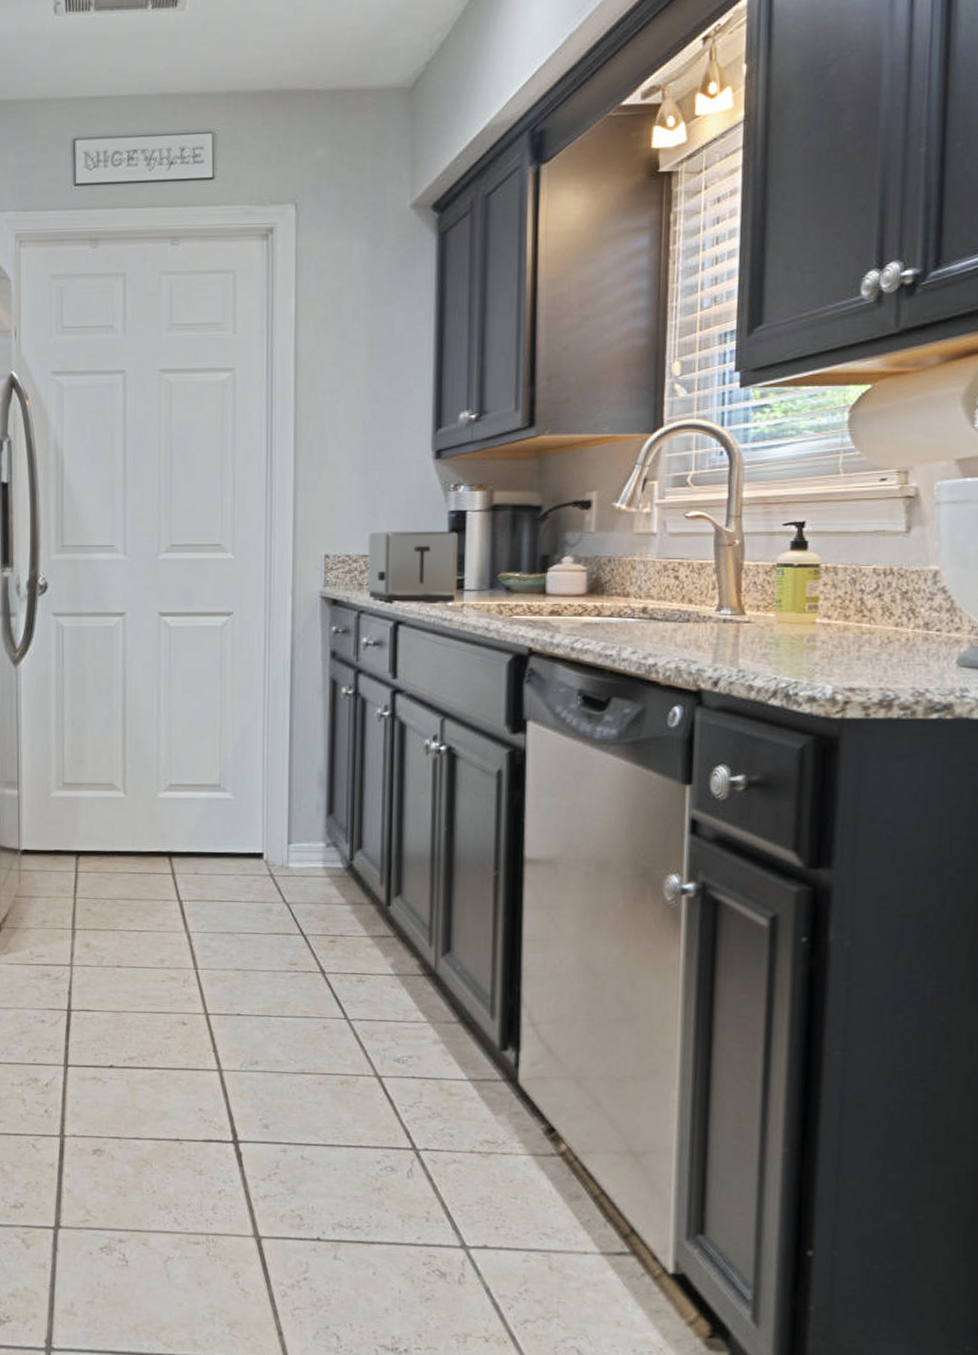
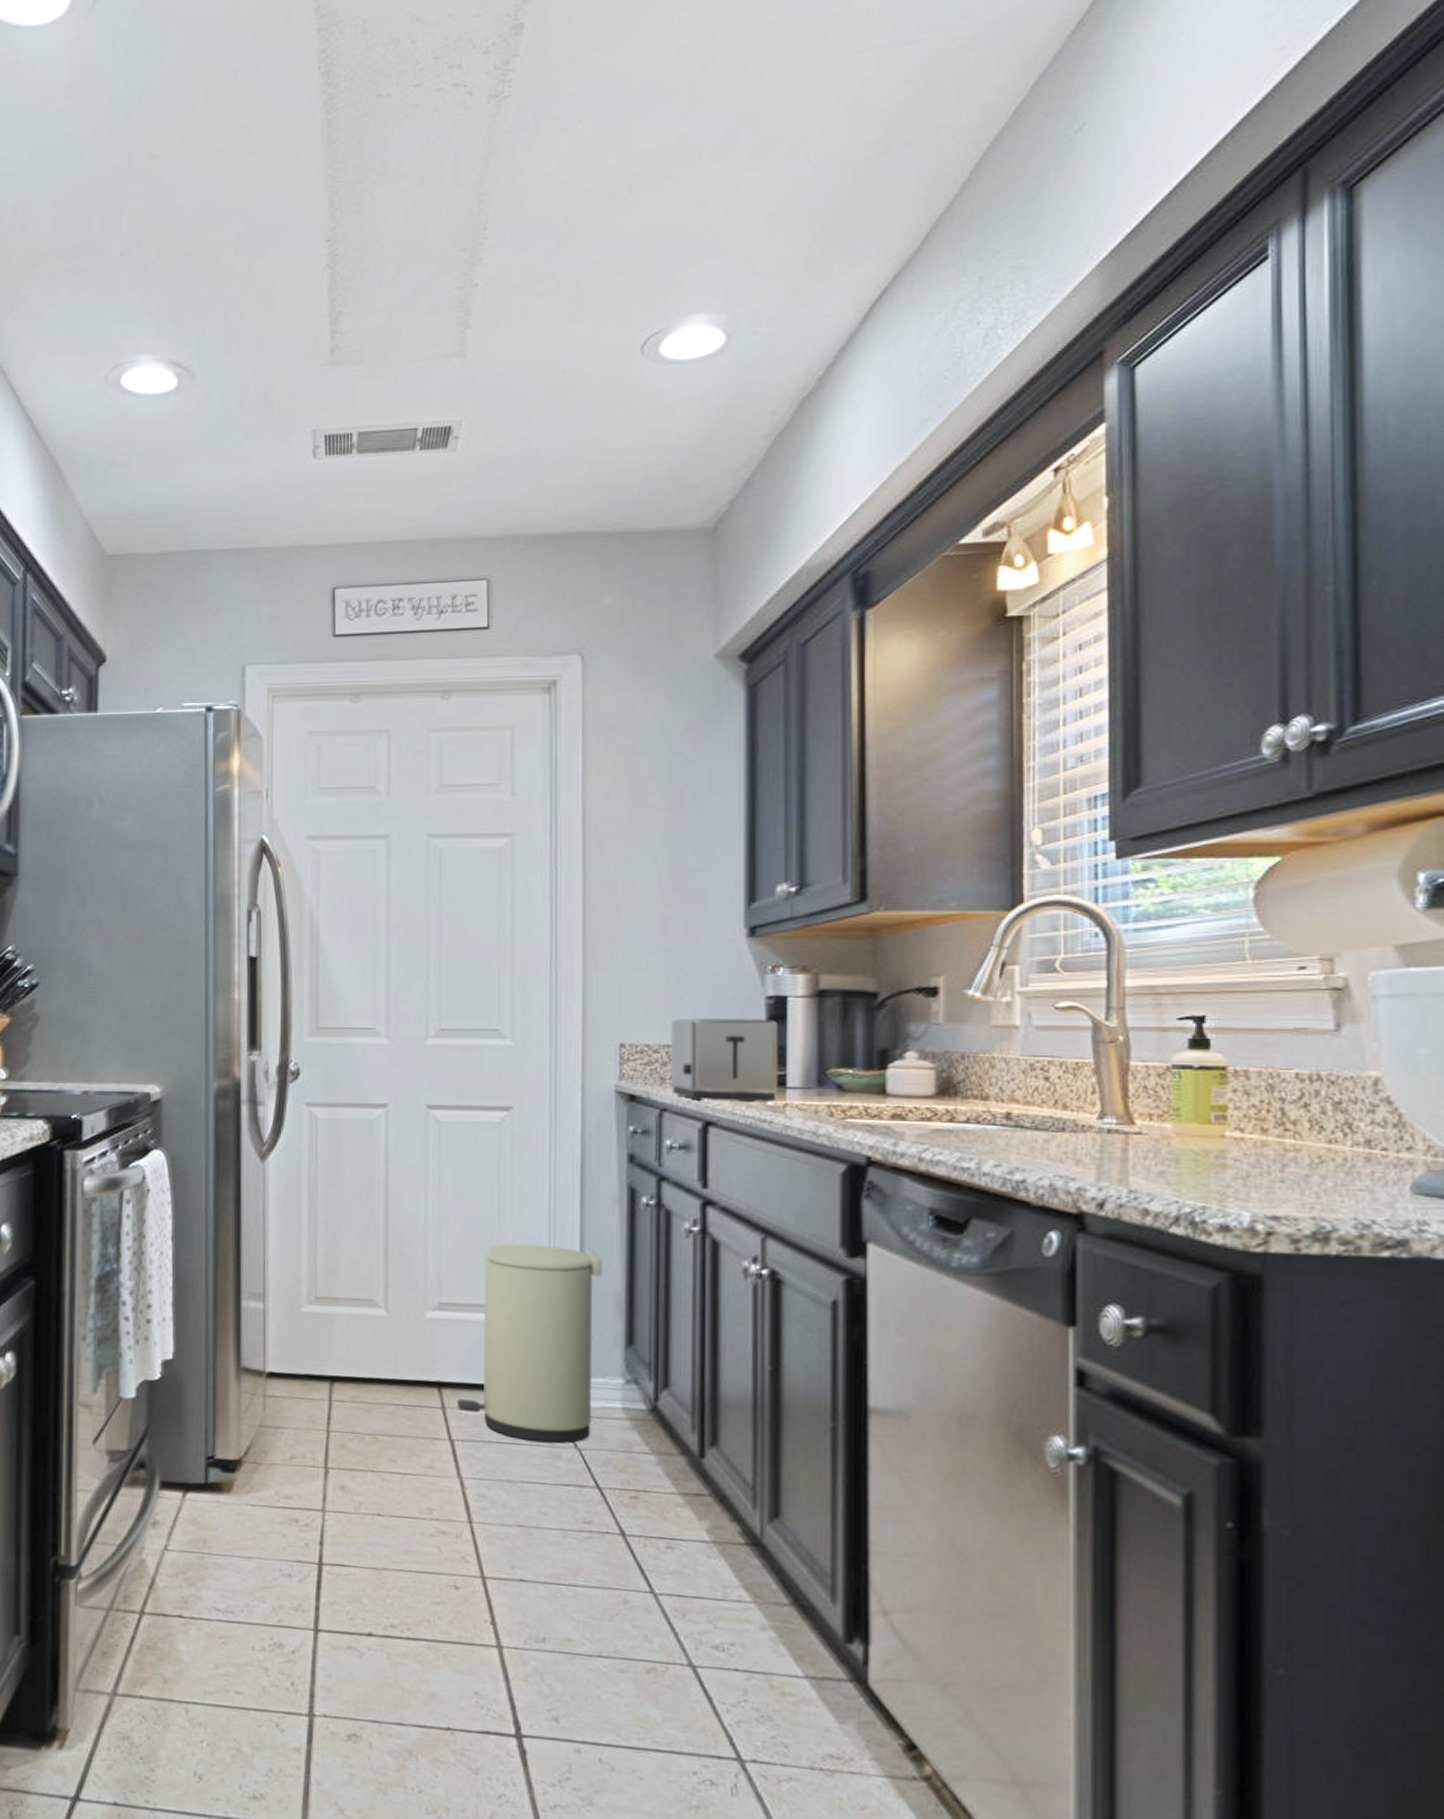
pedal bin: none [185,731,308,900] -> present [457,1243,603,1444]

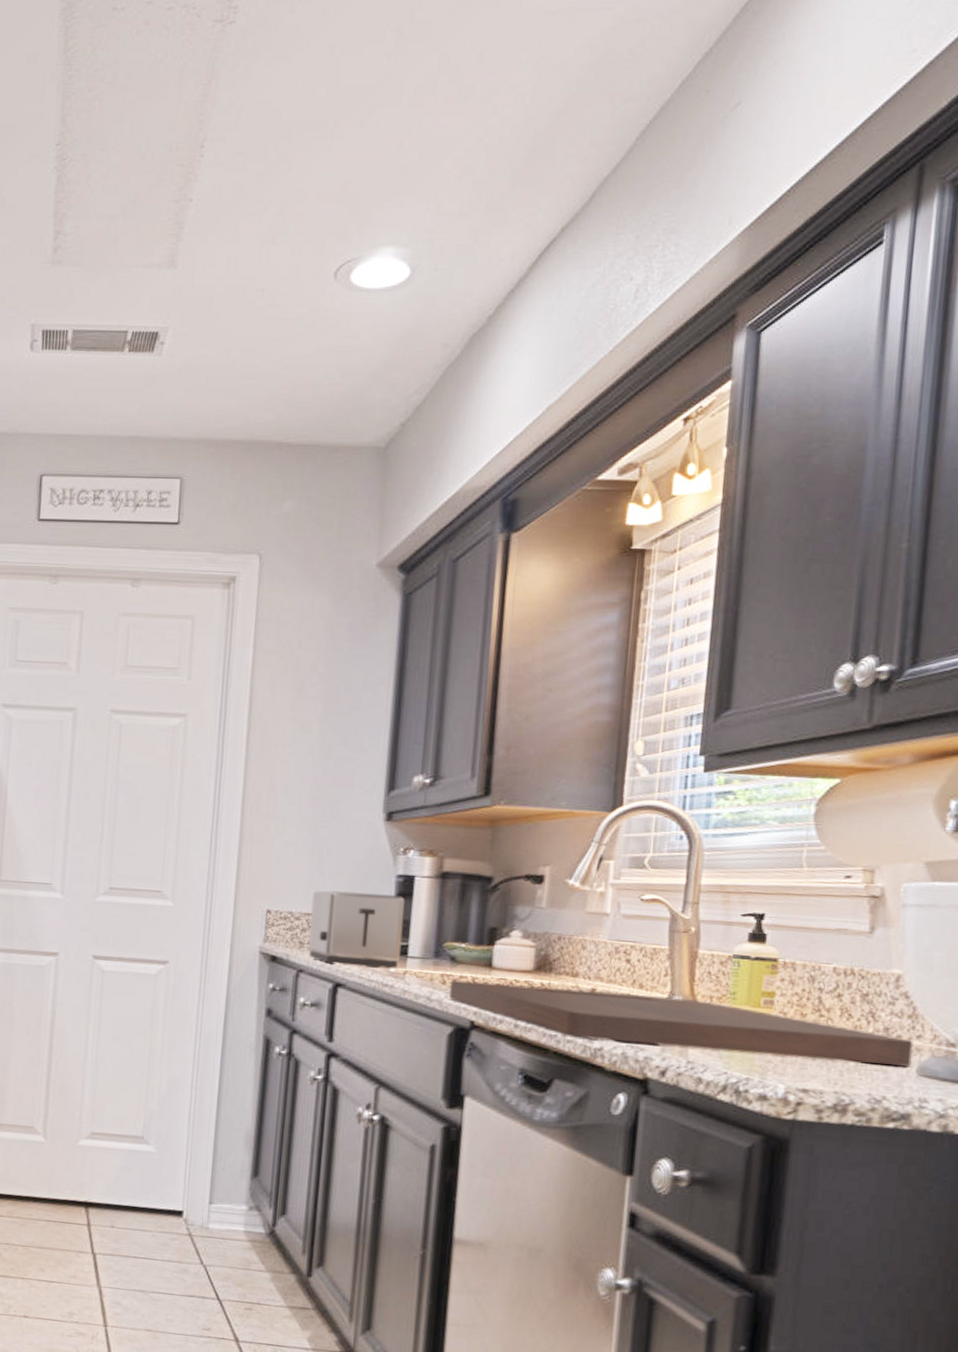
pedal bin: present [457,1243,603,1444] -> none [101,1082,237,1260]
cutting board: none [839,1111,1403,1184] -> present [449,979,914,1066]

